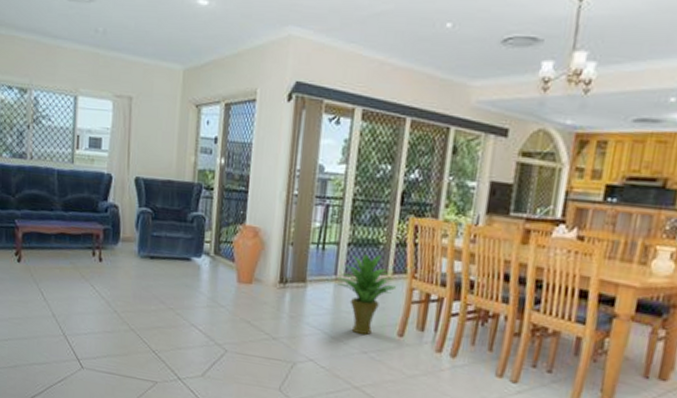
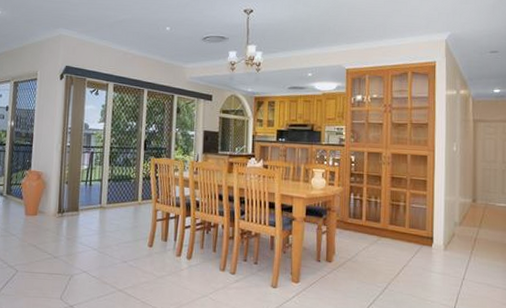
potted plant: present [337,253,396,335] -> none [101,186,144,248]

